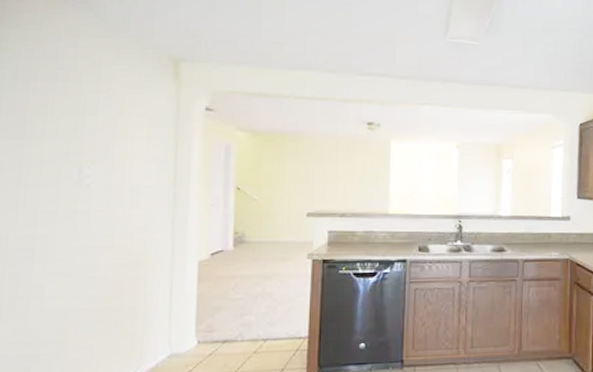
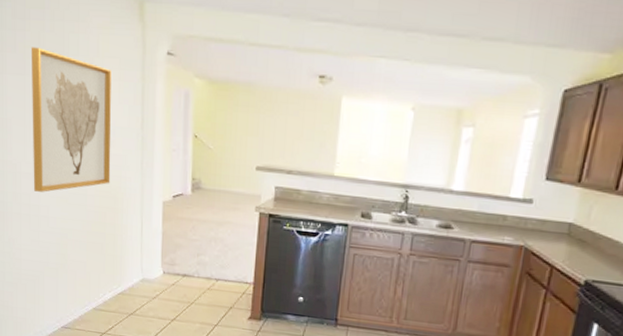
wall art: none [24,109,138,269] -> present [32,47,111,192]

